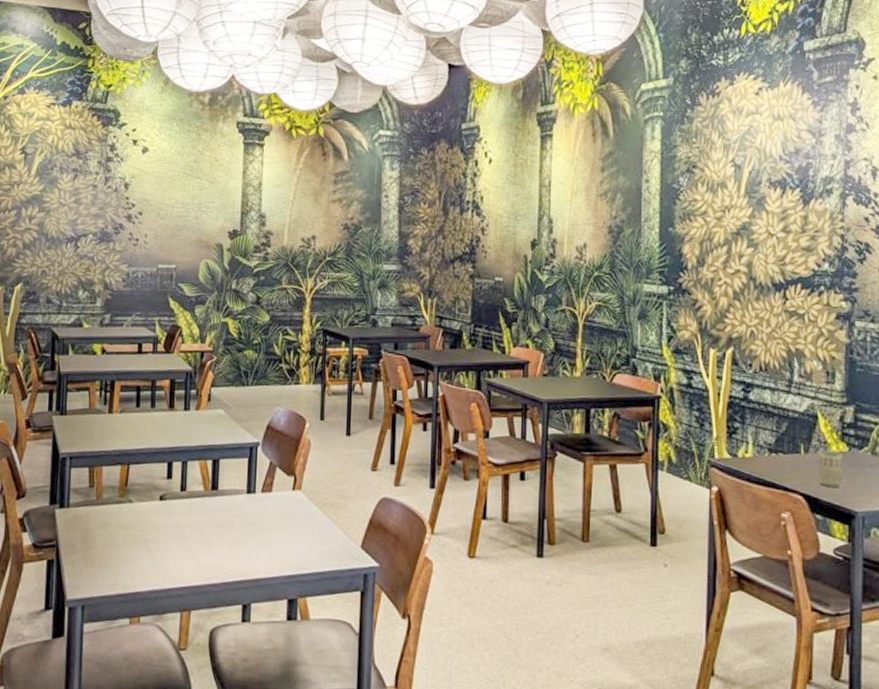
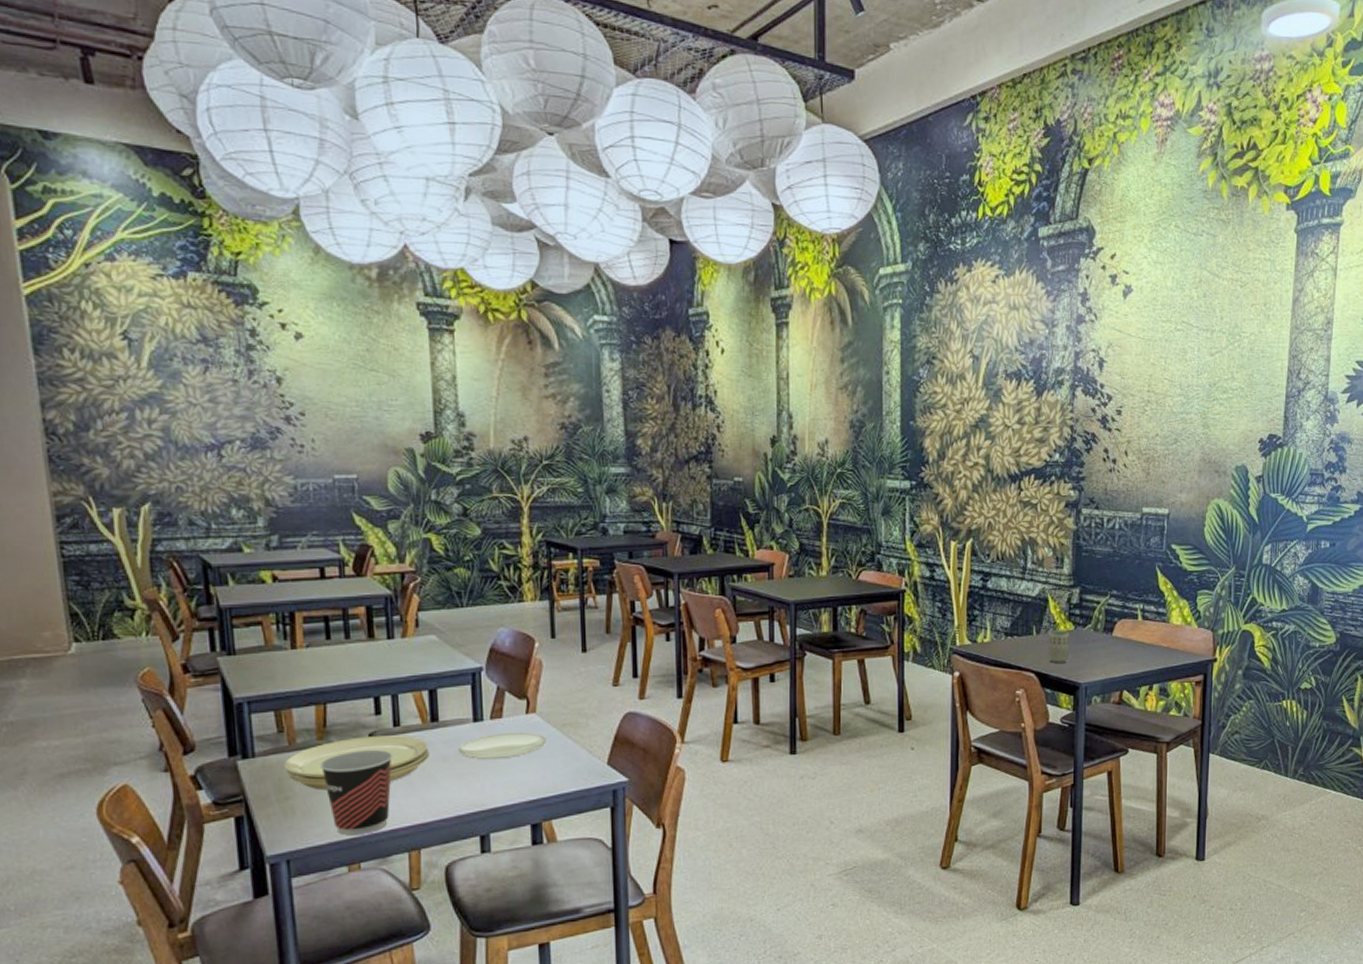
plate: none [90,497,208,544] -> present [284,735,430,790]
cup: none [118,510,178,590] -> present [319,750,394,835]
plate: none [231,506,308,532] -> present [457,732,546,760]

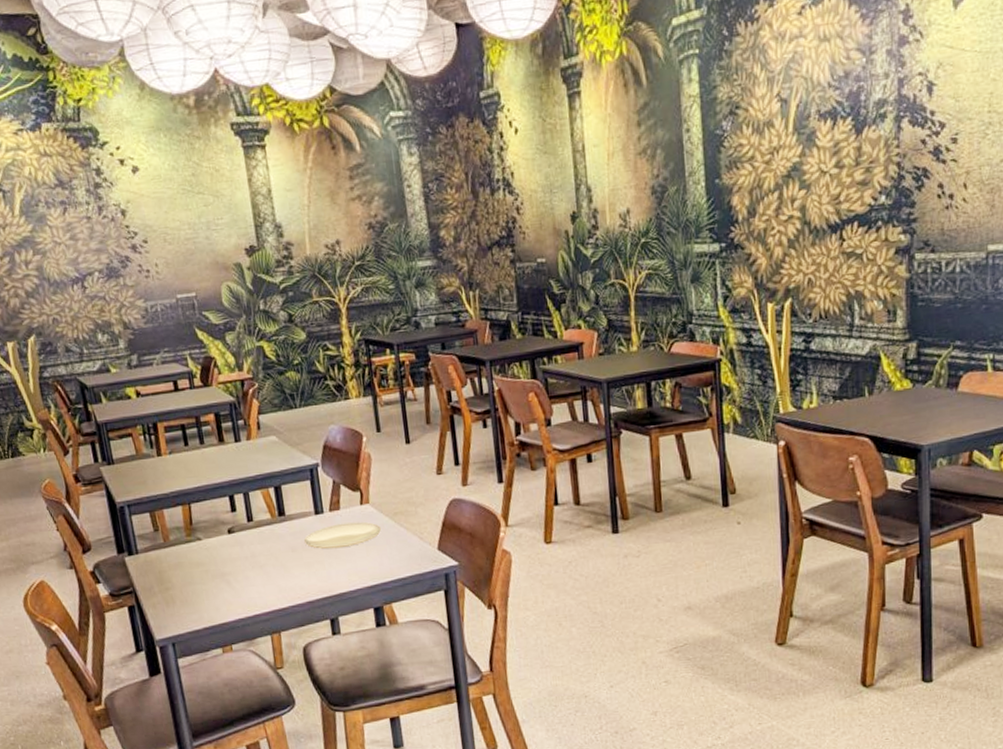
plate: present [284,735,430,790] -> none [162,529,281,581]
cup: present [319,750,394,835] -> none [190,543,252,620]
cup: present [1047,630,1069,663] -> none [882,389,908,425]

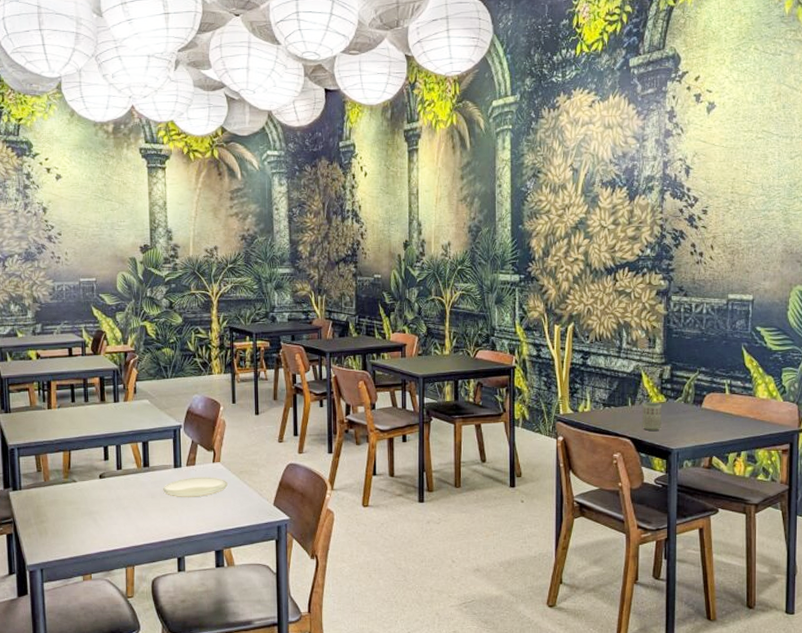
cup: none [882,389,908,425] -> present [642,402,661,431]

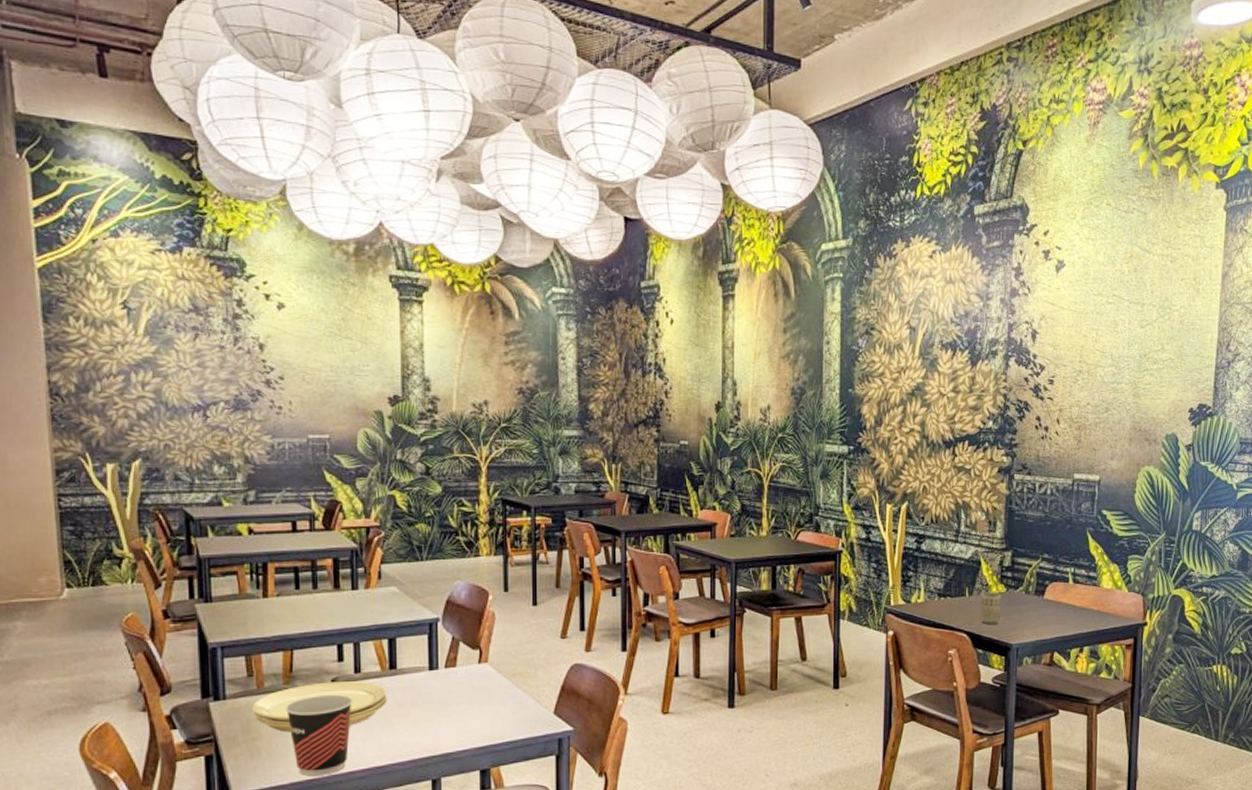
plate: none [41,476,142,517] -> present [252,681,387,732]
cup: none [65,488,117,552] -> present [285,695,354,776]
plate: present [162,477,228,498] -> none [413,680,497,707]

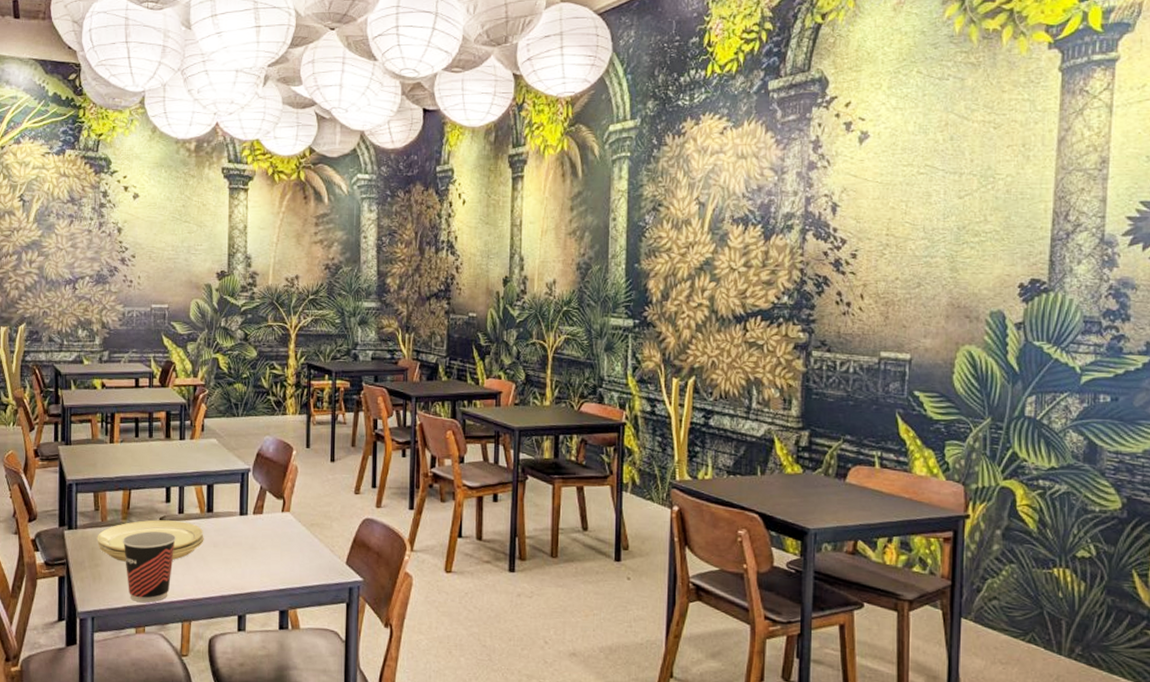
cup: present [979,592,1001,624] -> none [773,472,797,506]

